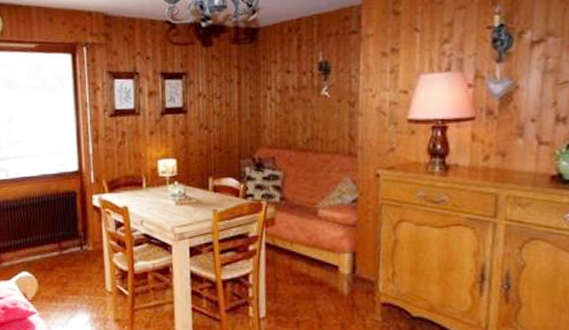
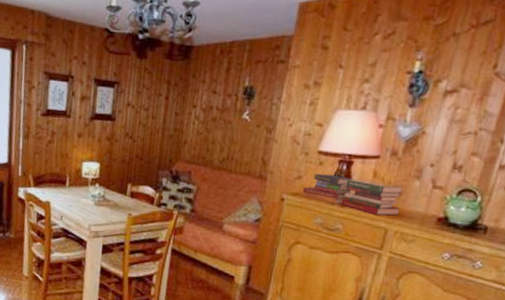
books: none [398,142,452,174] -> present [302,173,355,205]
books: none [442,143,508,181] -> present [341,178,404,216]

